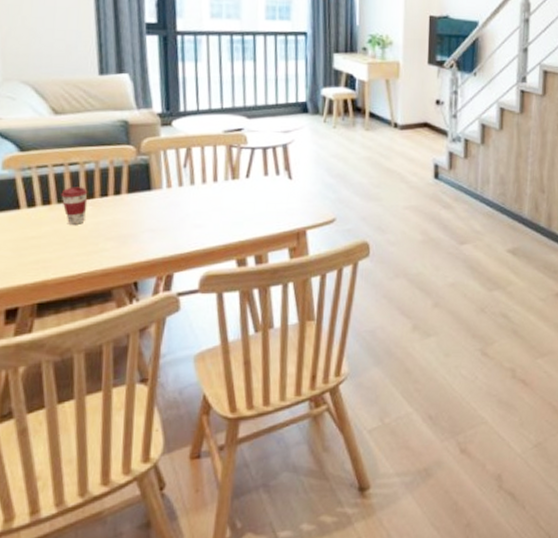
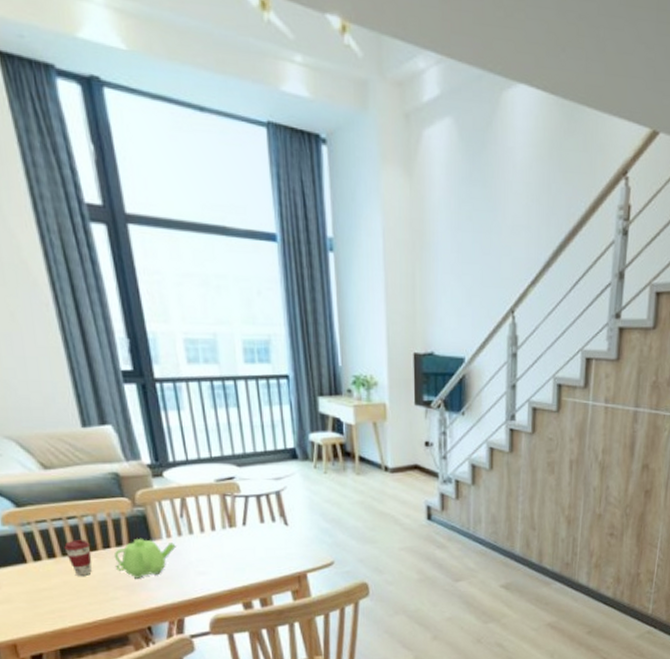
teapot: none [110,187,175,230] -> present [113,538,176,579]

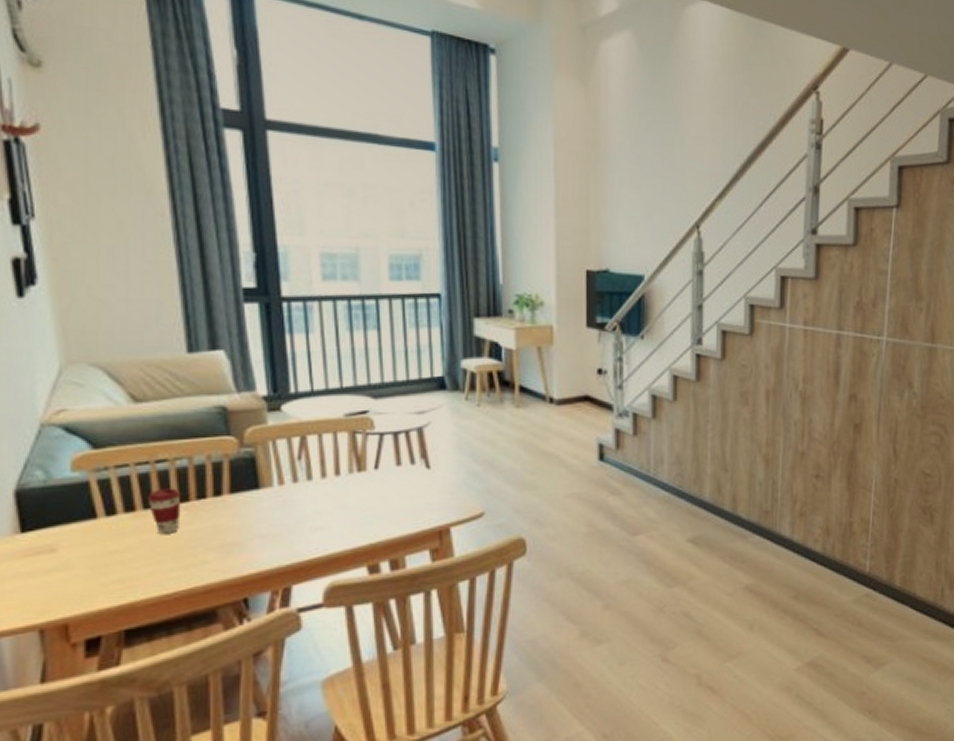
teapot: present [113,538,176,579] -> none [209,485,289,537]

